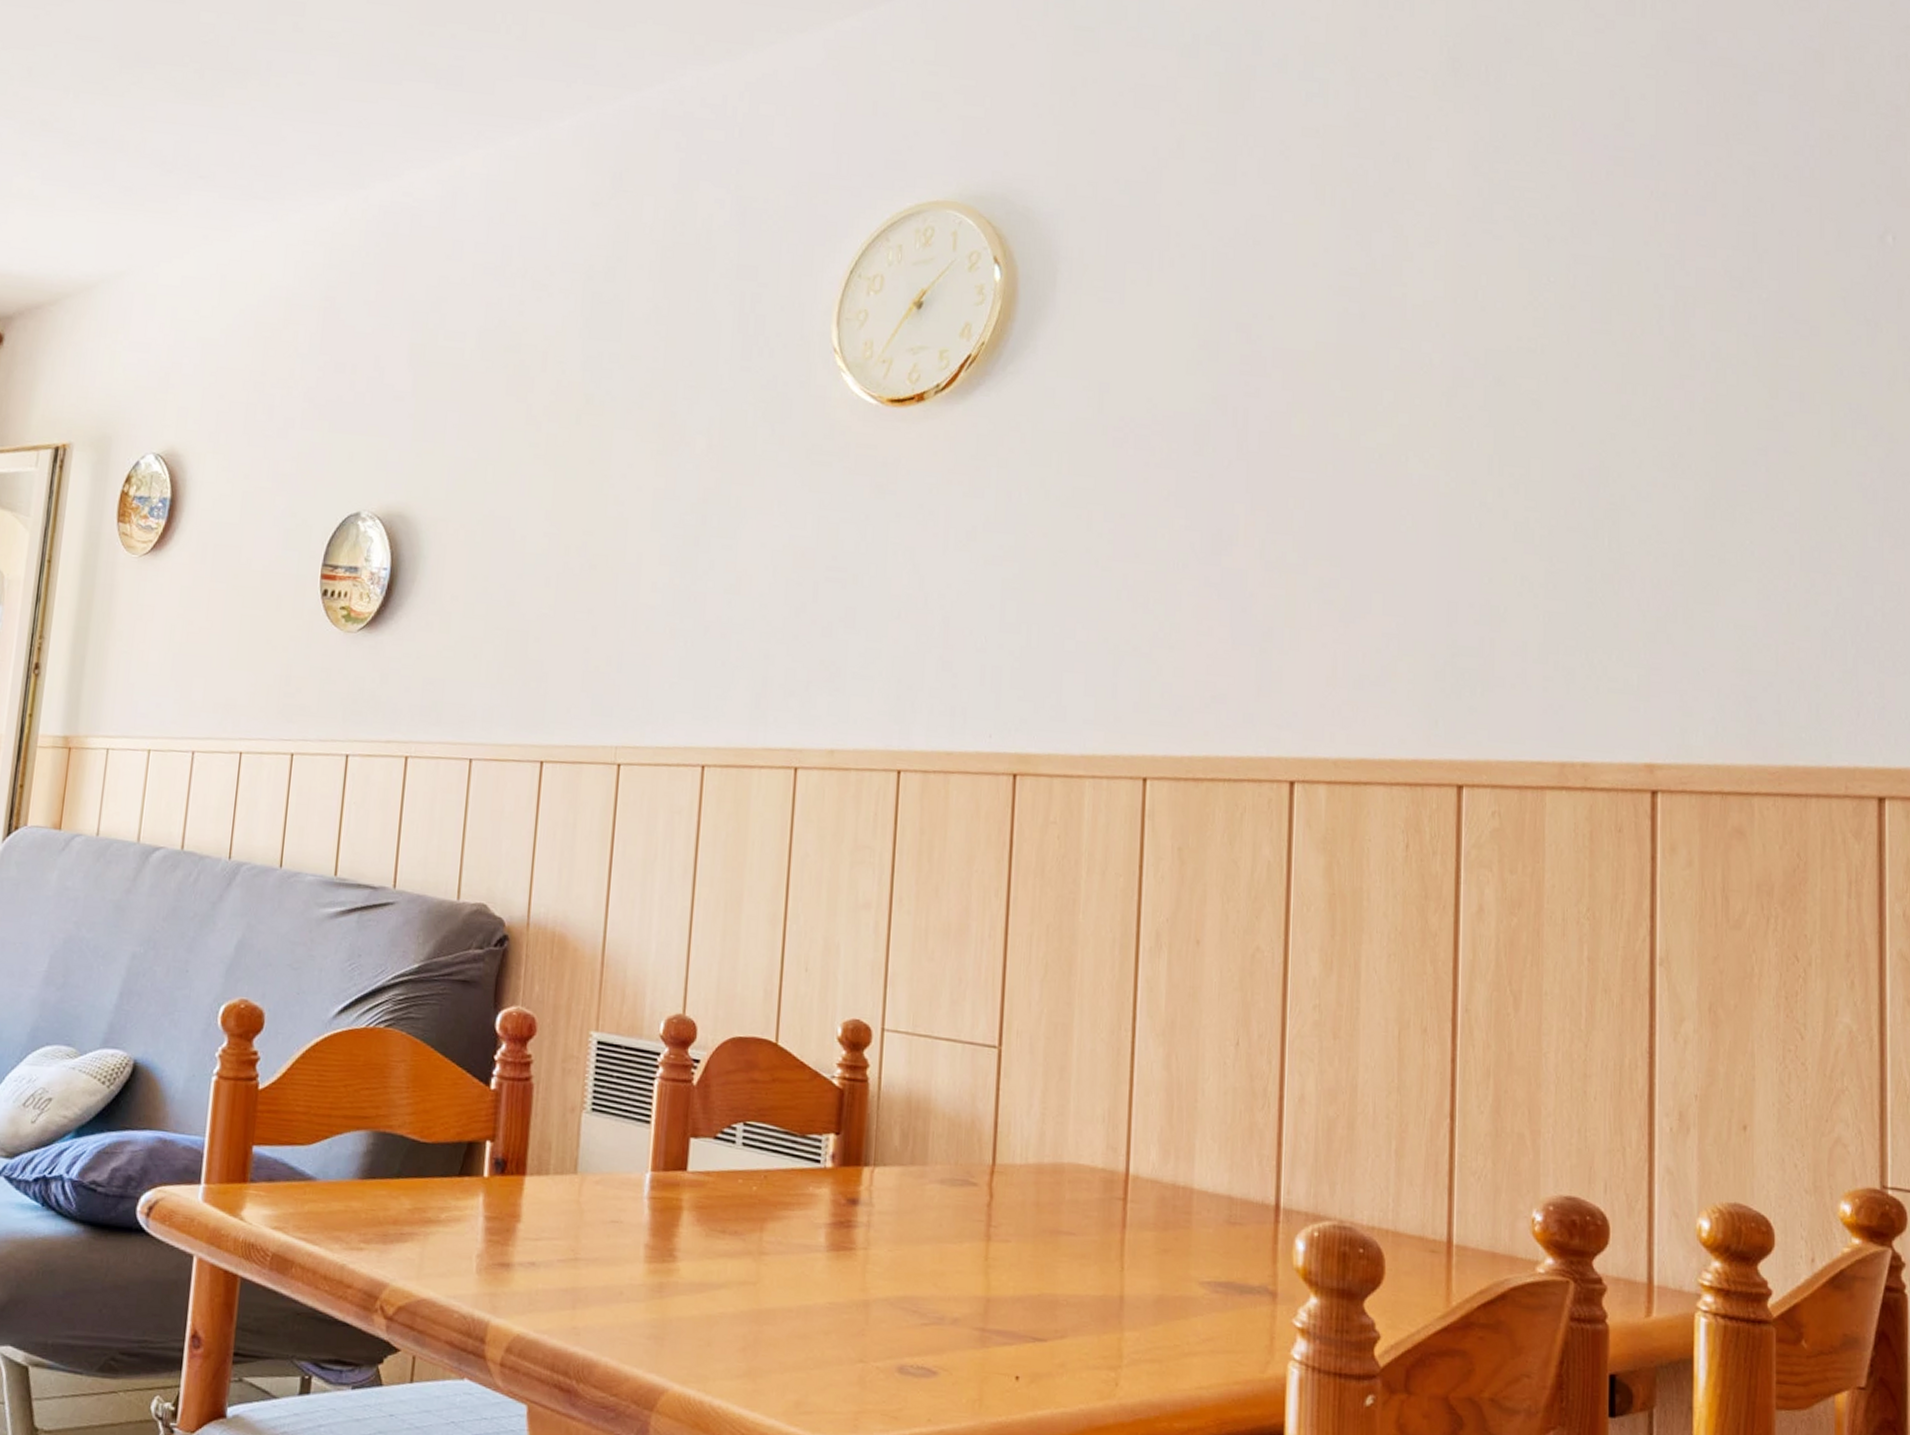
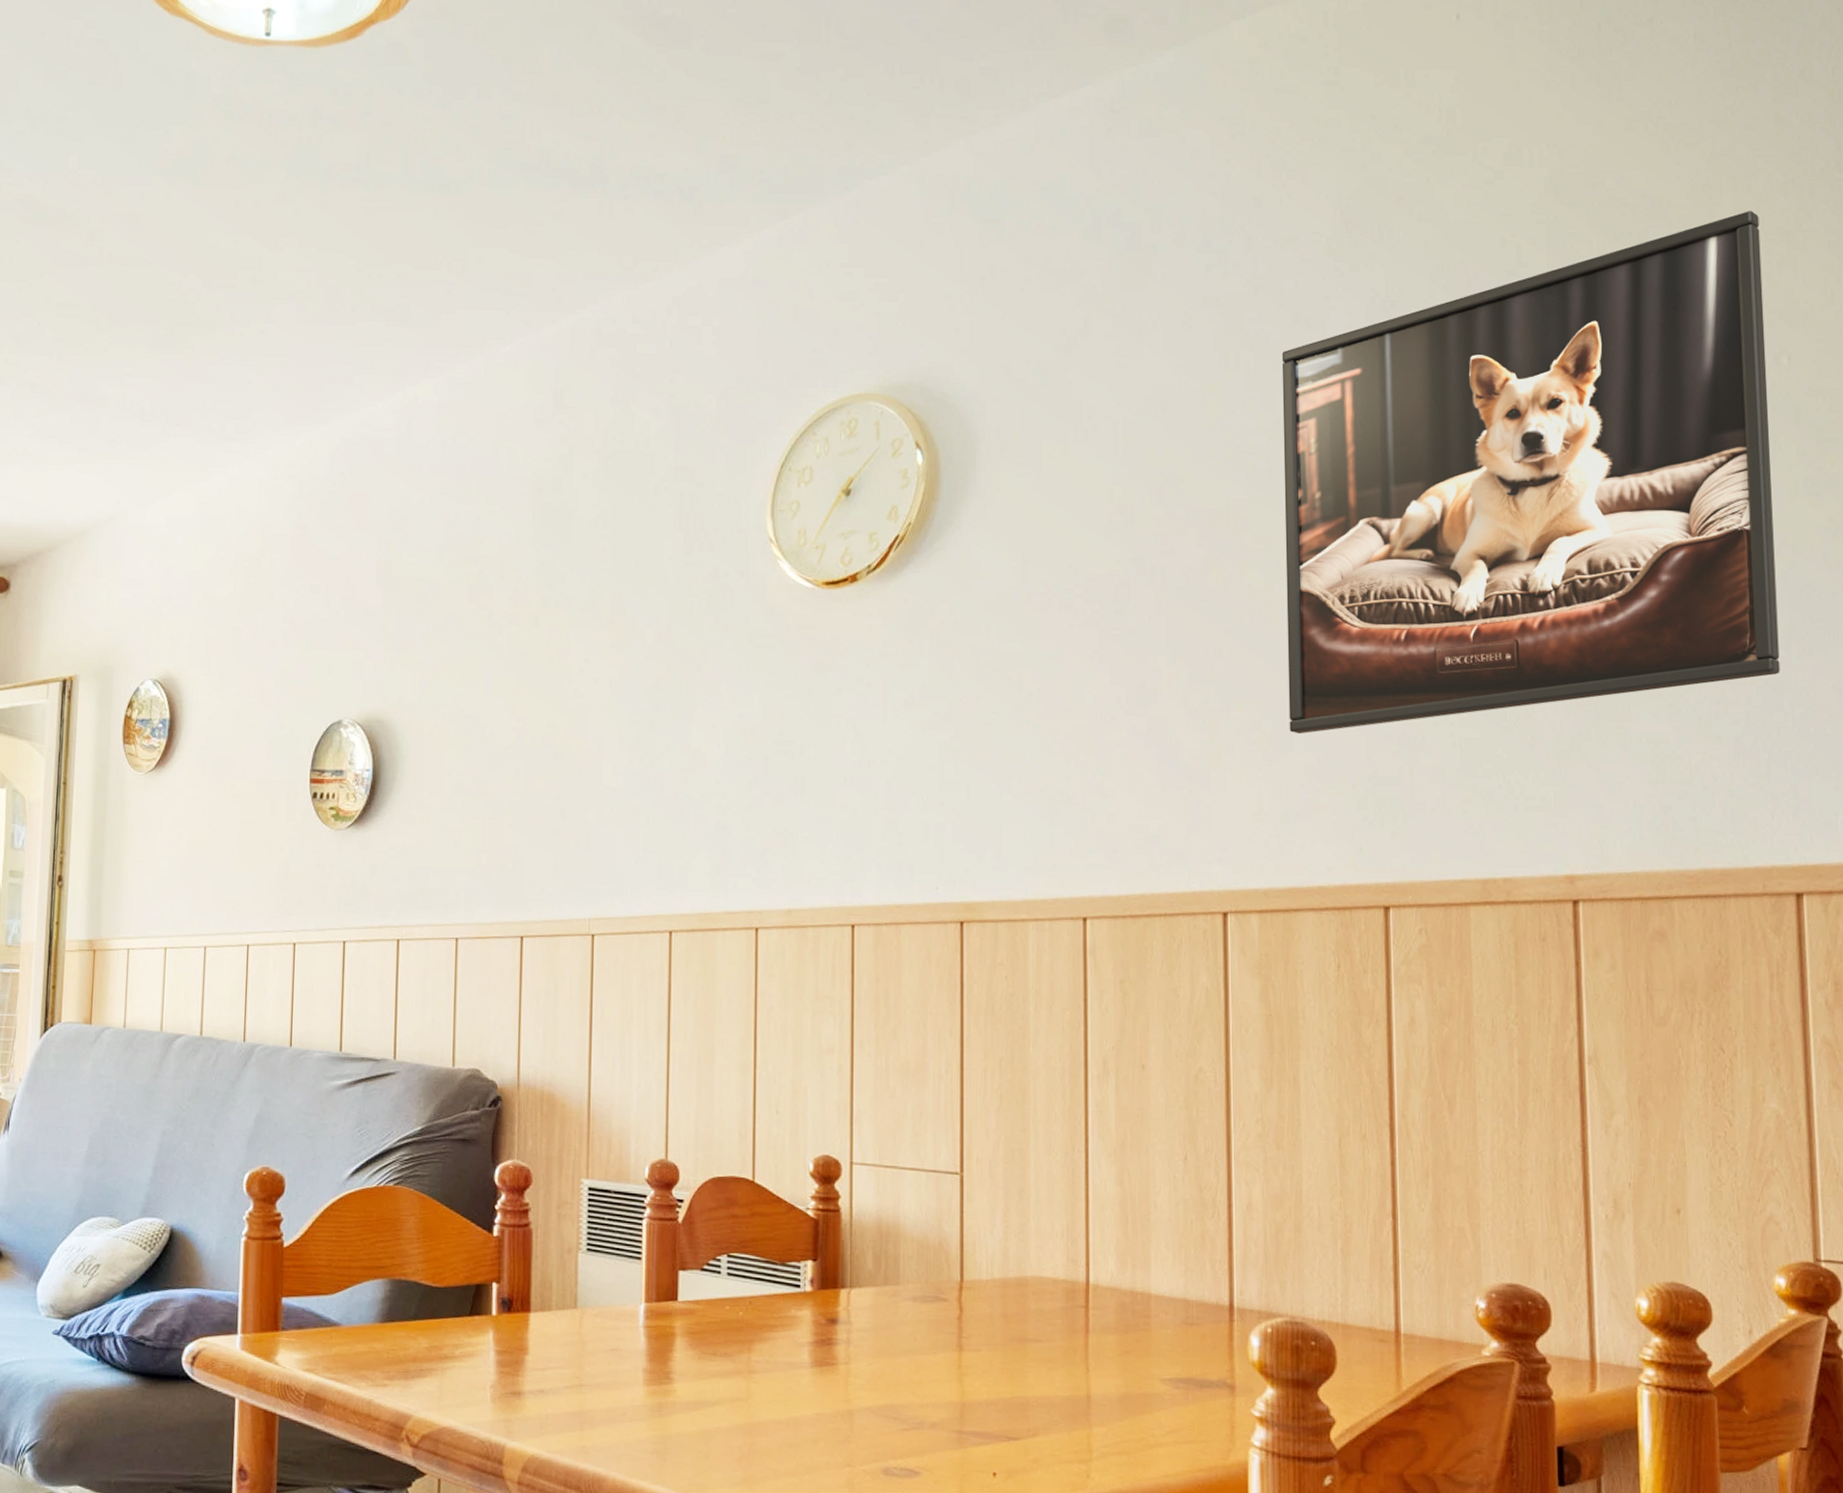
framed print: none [1368,82,1872,596] -> present [1281,211,1780,734]

